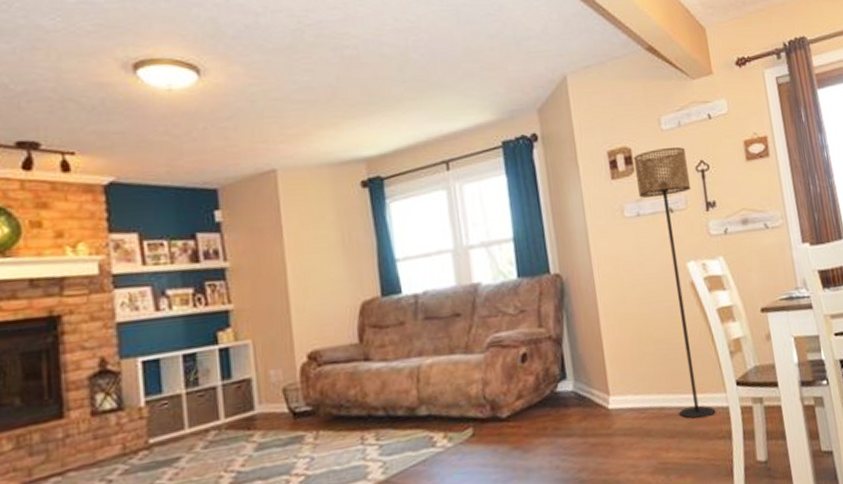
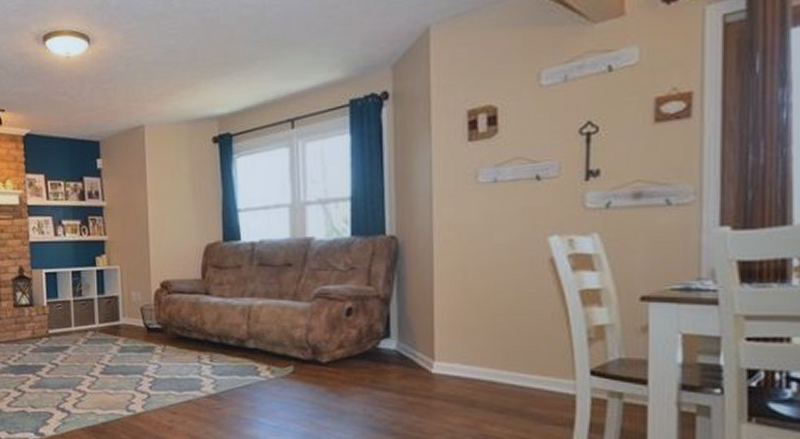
floor lamp: present [633,147,716,419] -> none [498,106,569,401]

